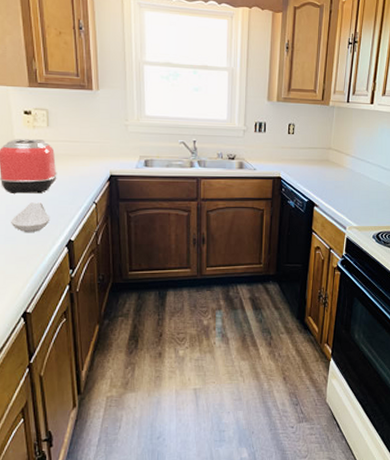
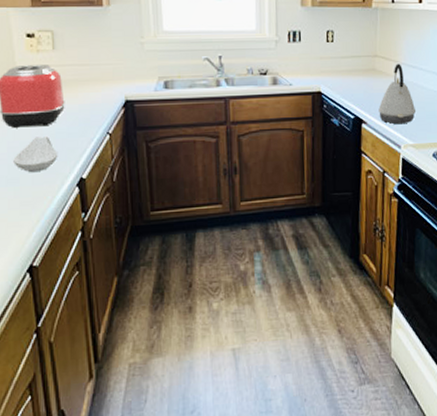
kettle: none [329,156,361,208] -> present [378,64,416,124]

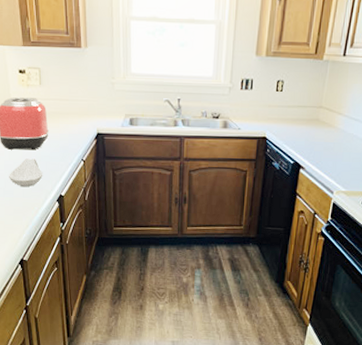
kettle: present [378,64,416,124] -> none [317,116,352,172]

